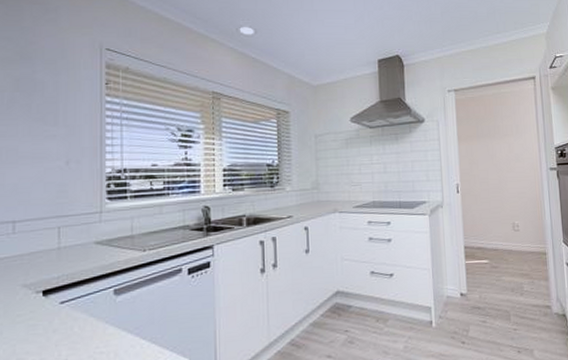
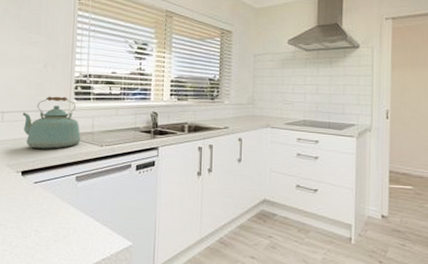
kettle: none [40,197,118,262] -> present [22,96,81,149]

